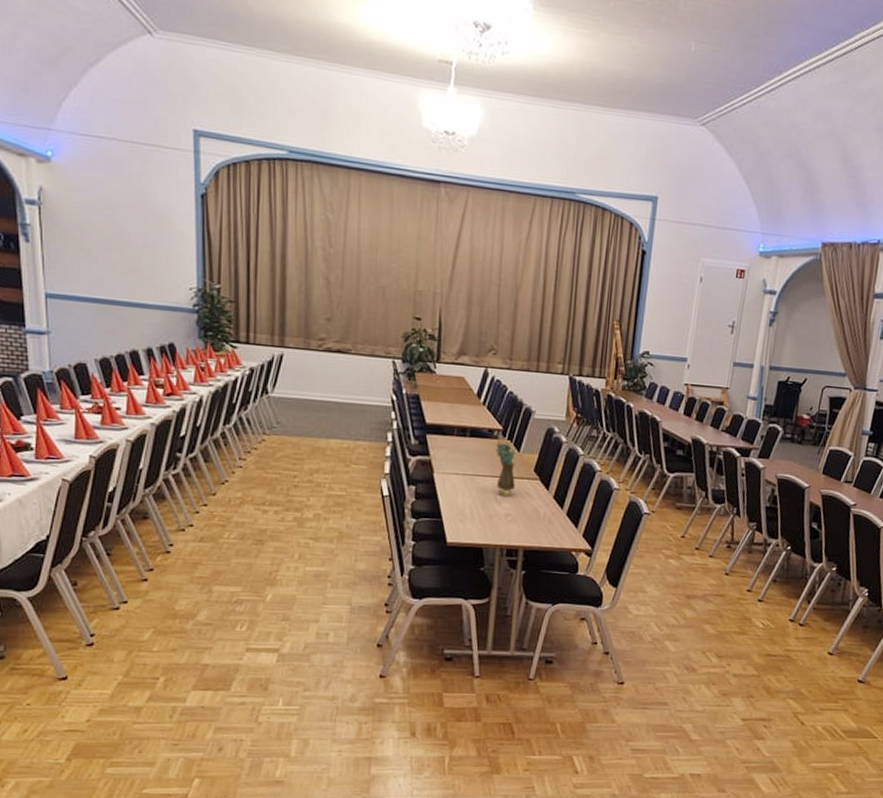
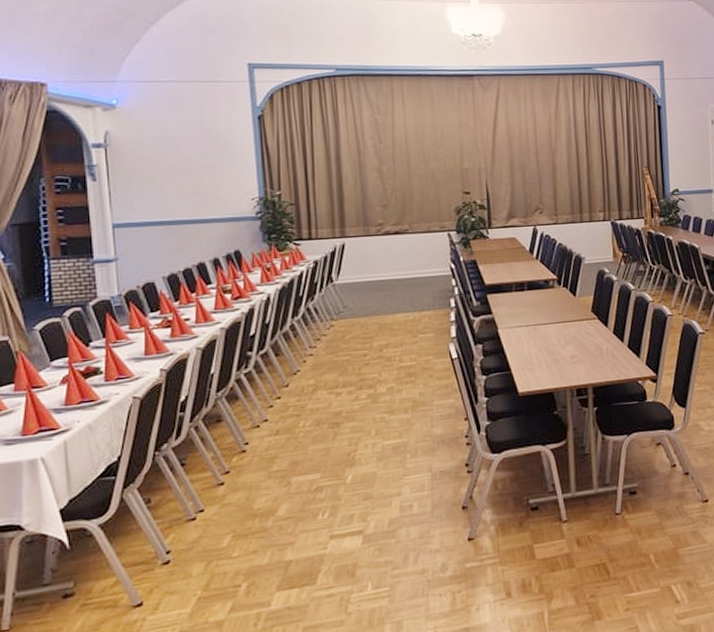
vase: present [495,440,516,497] -> none [553,288,576,341]

